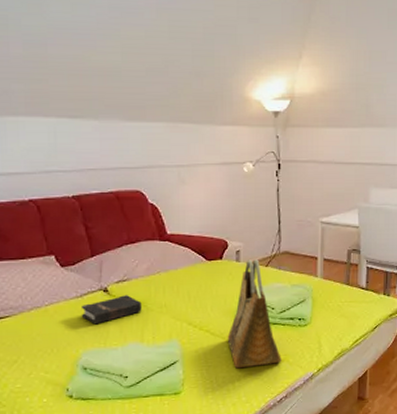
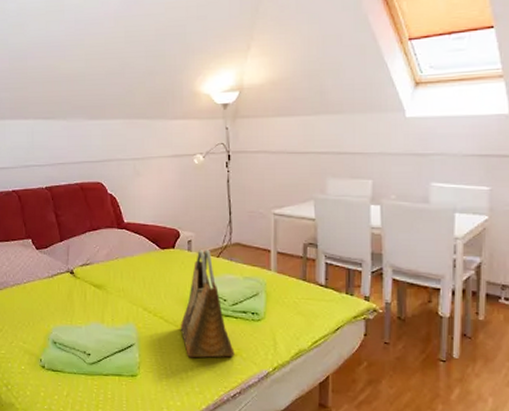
hardback book: present [80,295,142,325] -> none [51,278,102,303]

